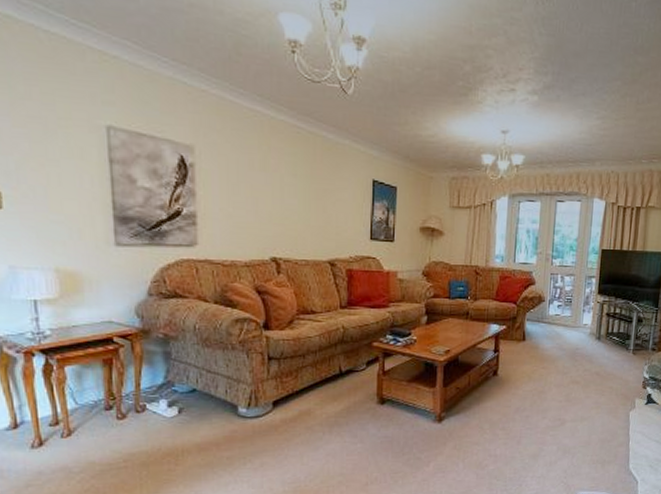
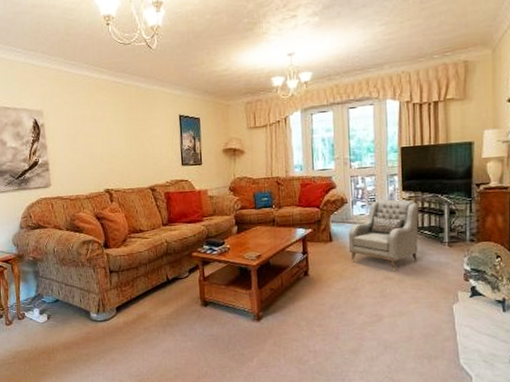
armchair: none [540,301,612,375] -> present [348,199,419,270]

